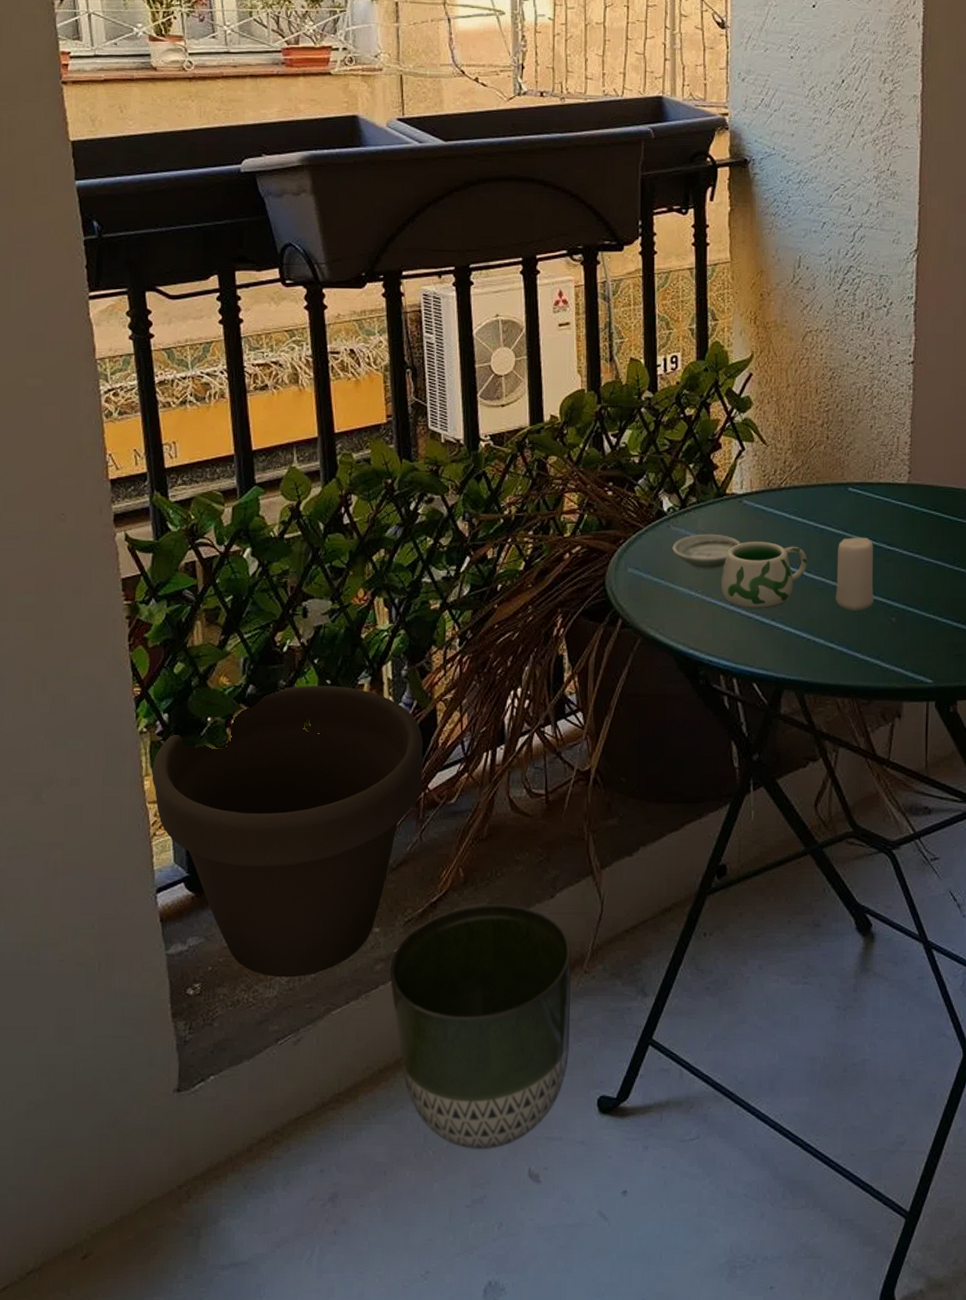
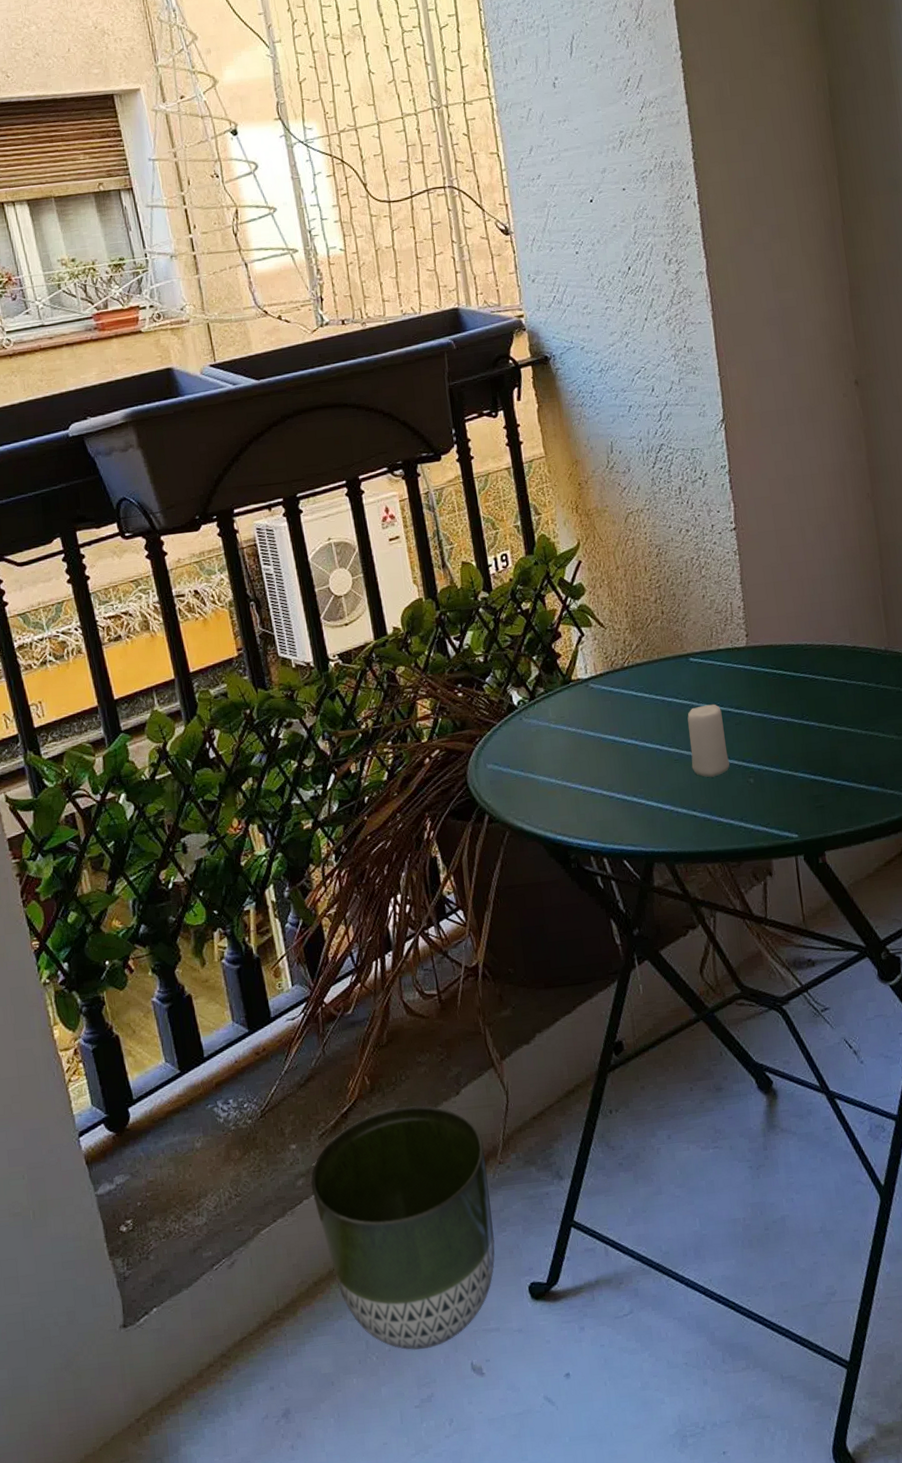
flower pot: present [152,685,424,978] -> none [59,914,318,1205]
saucer: present [672,533,741,569] -> none [527,720,593,756]
mug: present [720,541,807,609] -> none [578,721,660,789]

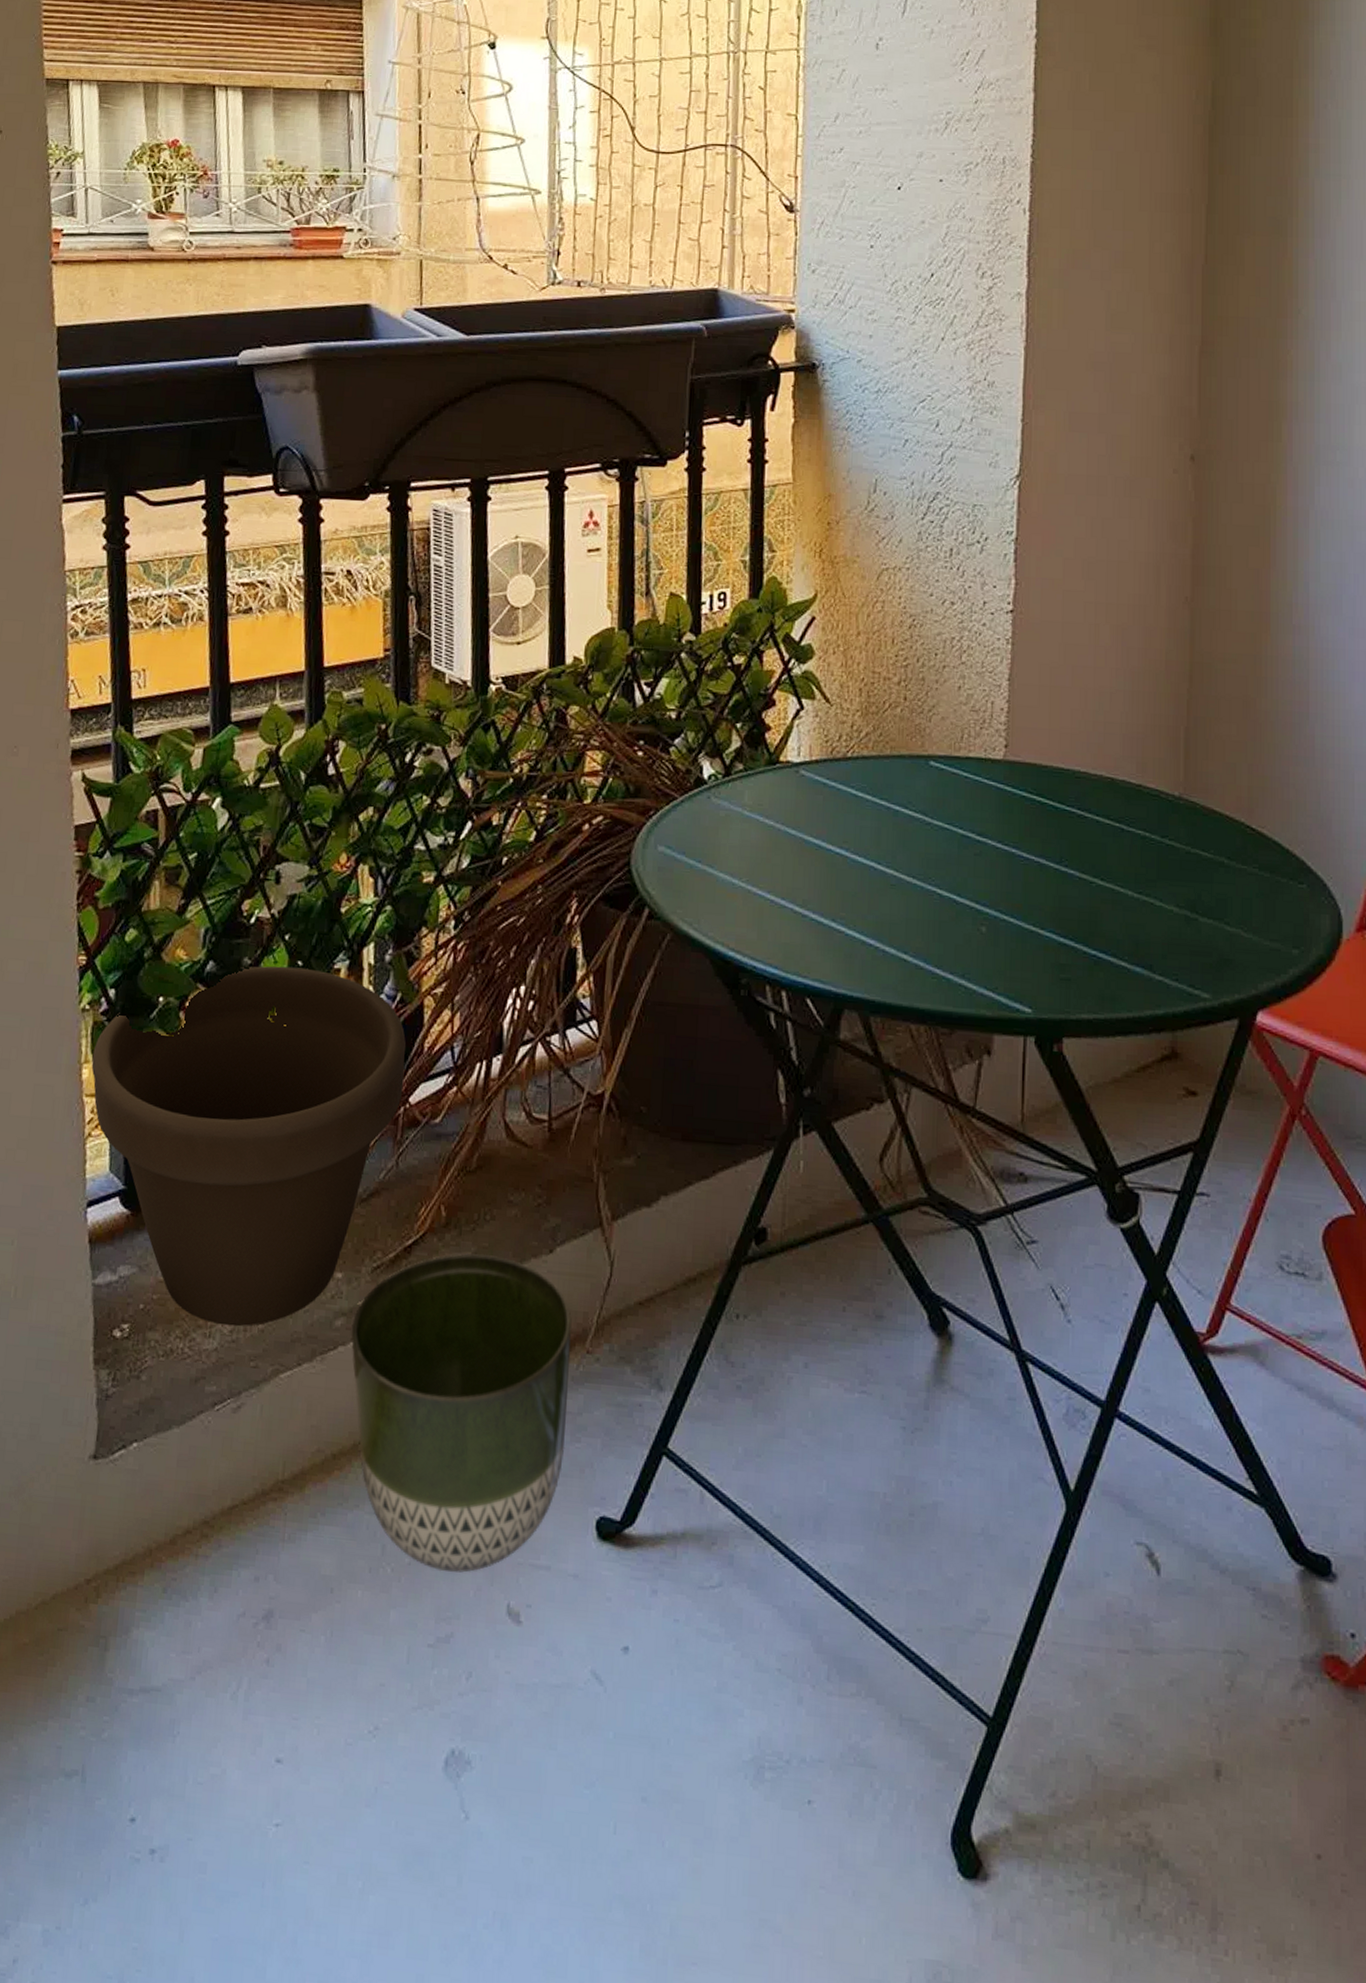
flower pot: none [59,914,318,1205] -> present [91,966,407,1327]
candle: present [687,704,730,778] -> none [910,823,960,916]

